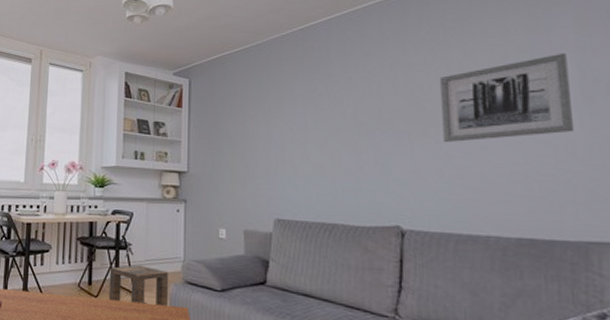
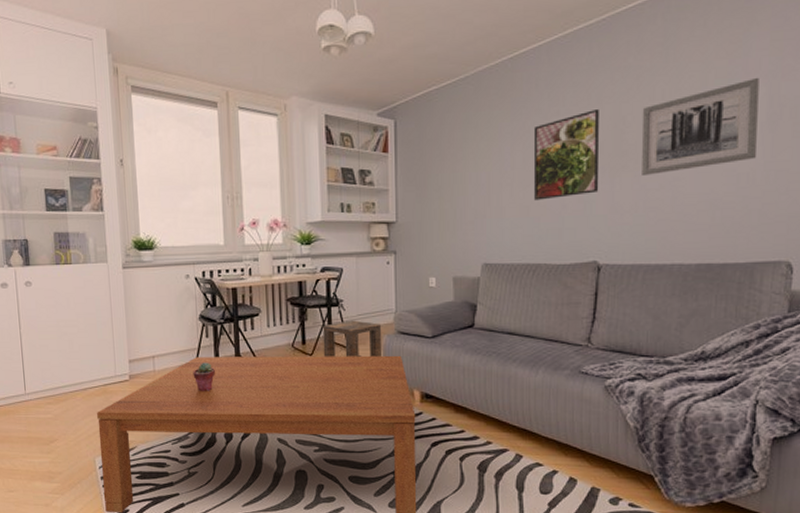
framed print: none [325,77,398,160] -> present [533,110,600,201]

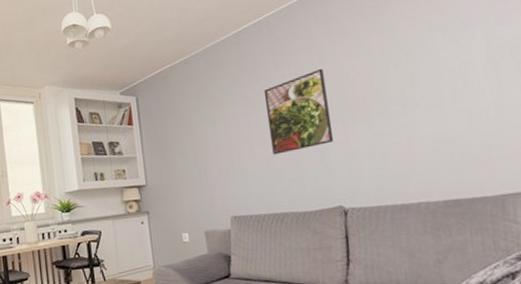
wall art: present [641,77,759,175] -> none [364,25,484,123]

